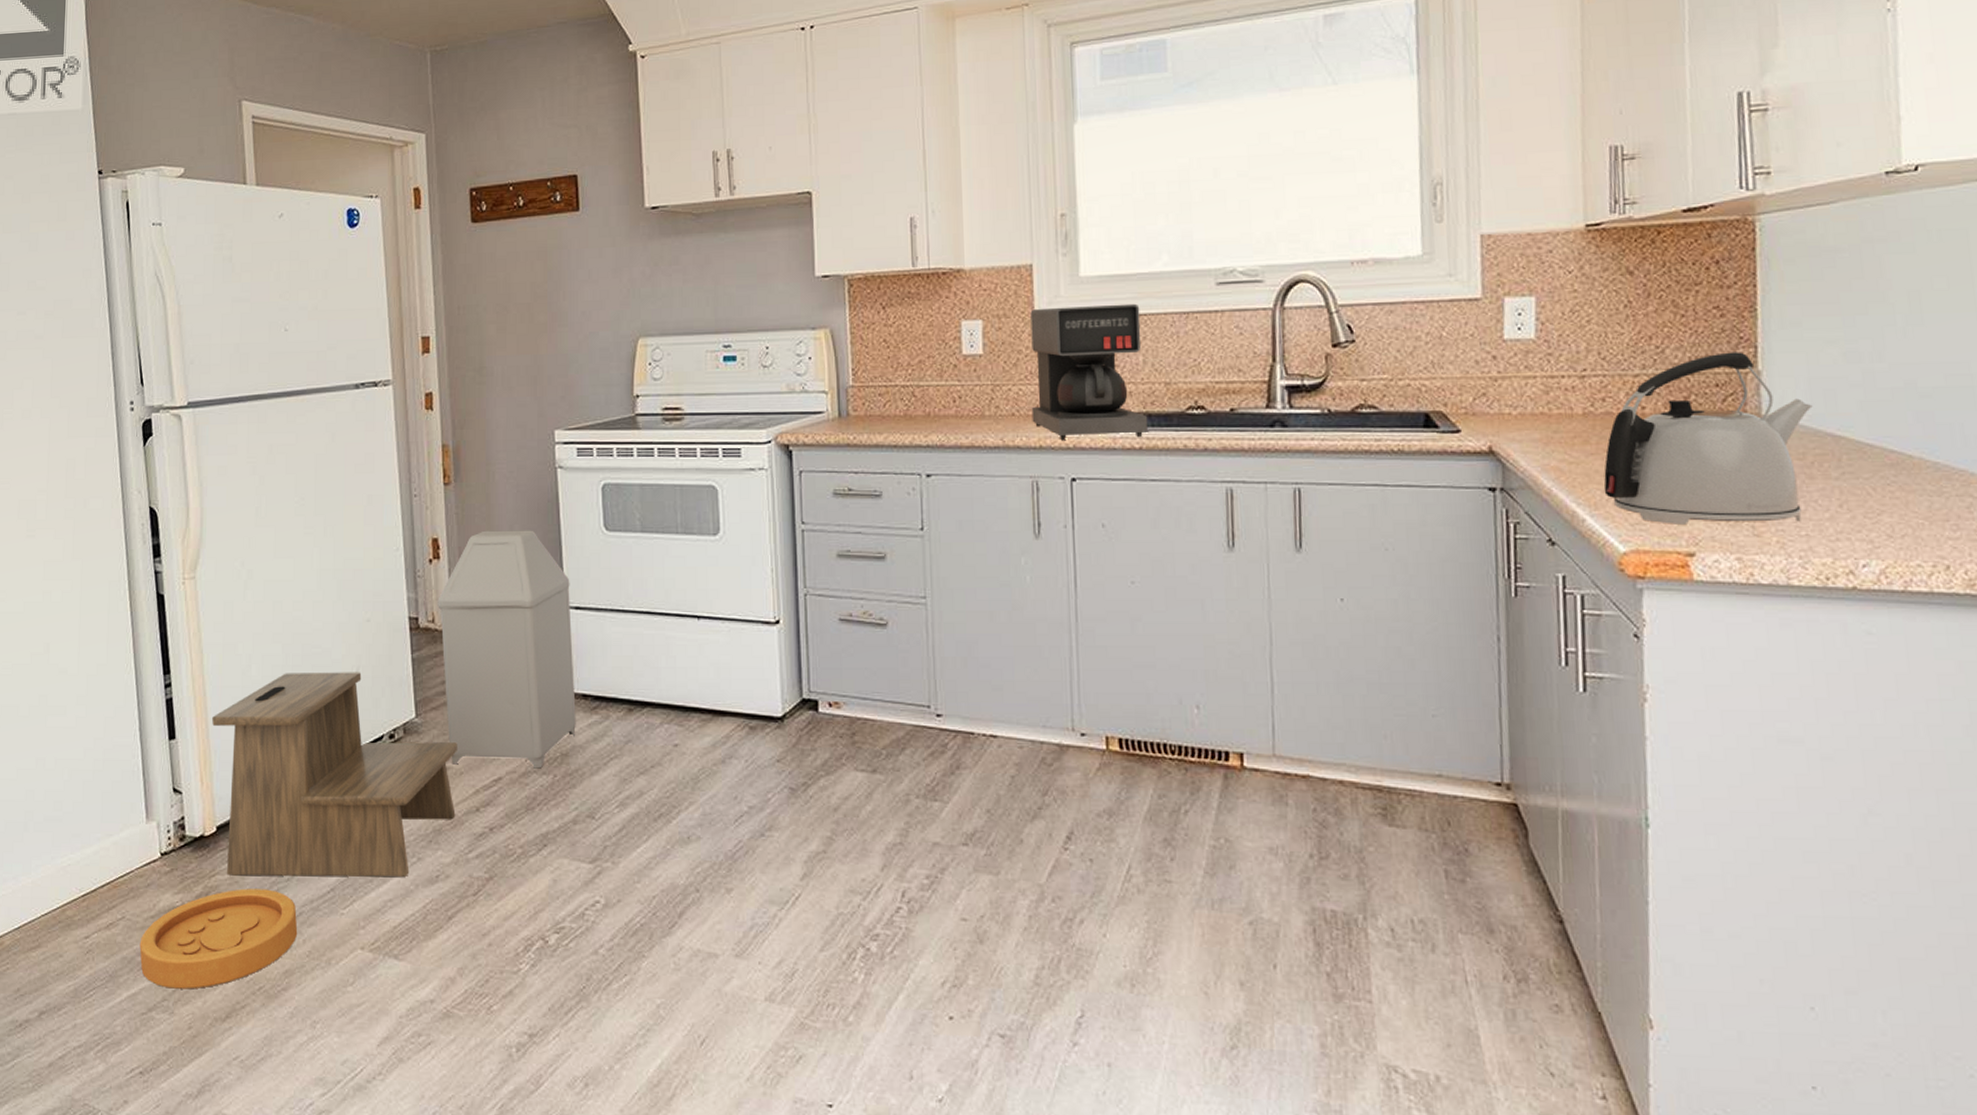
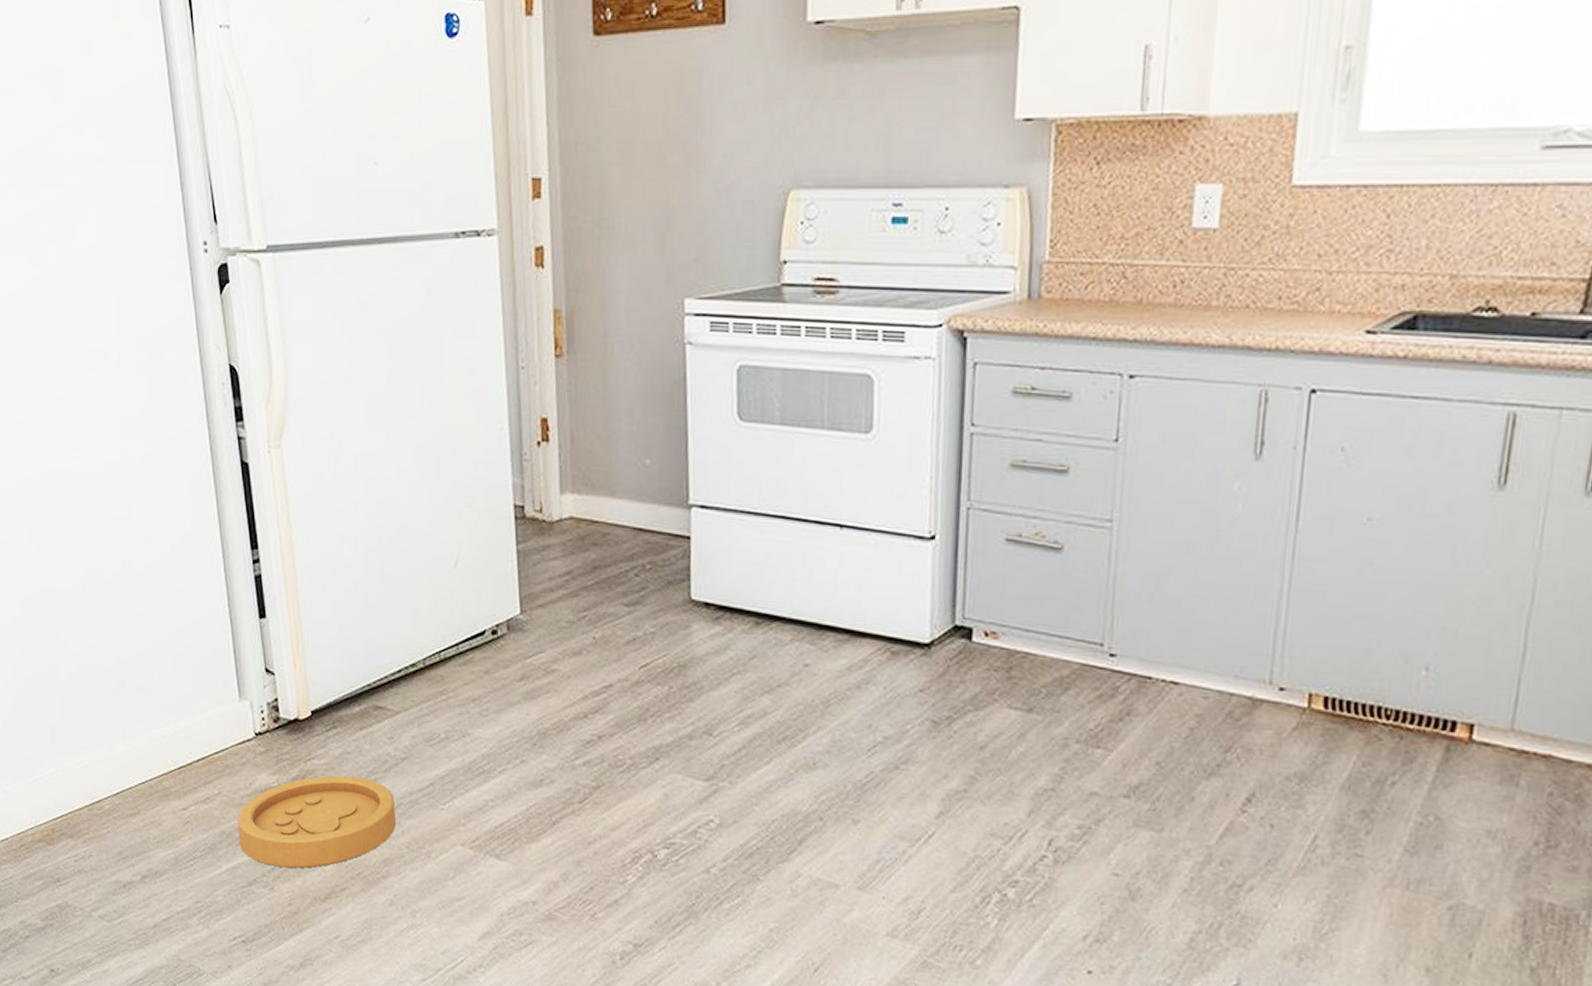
step stool: present [212,672,457,877] -> none [304,556,565,778]
trash can: present [438,530,576,769] -> none [546,412,697,679]
coffee maker: present [1030,303,1147,441] -> none [1270,170,1433,344]

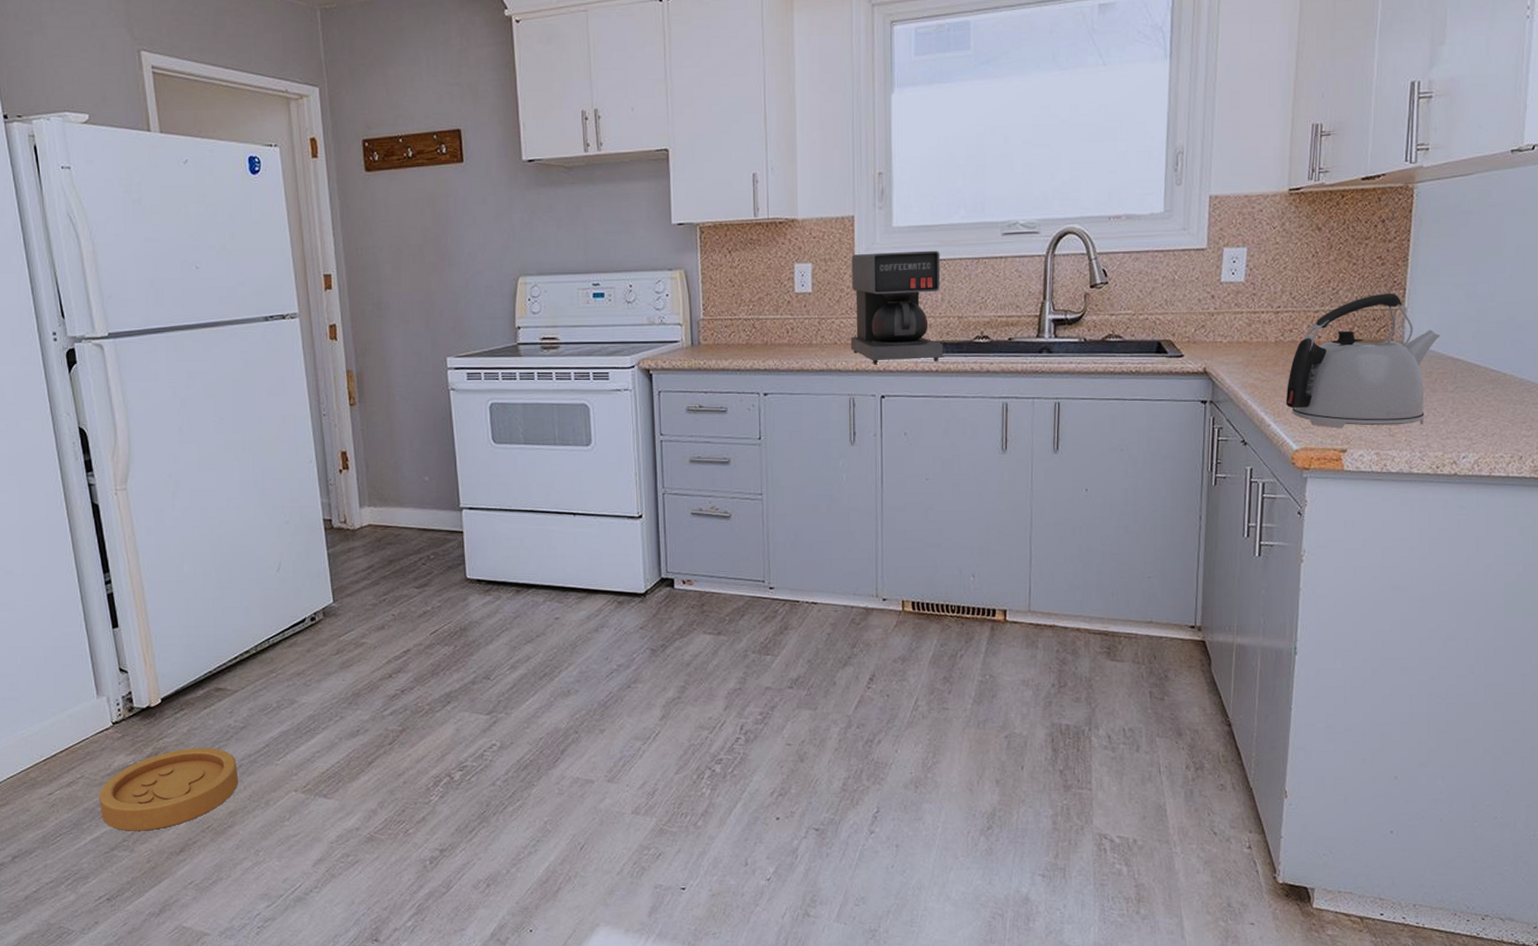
coffee maker: none [1270,170,1433,344] -> present [850,250,943,365]

